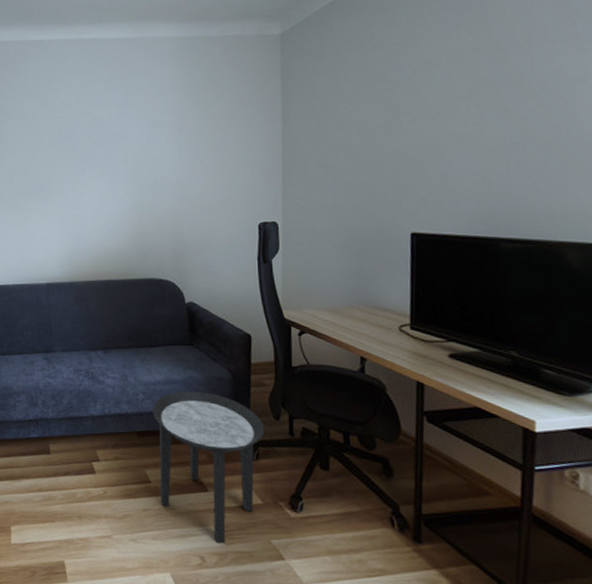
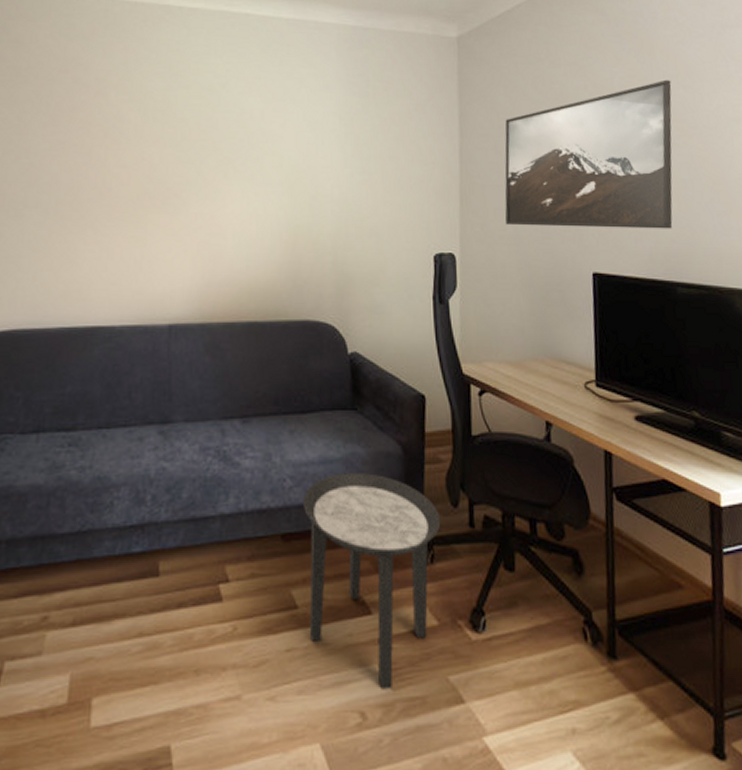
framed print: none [324,47,506,196] -> present [504,79,673,229]

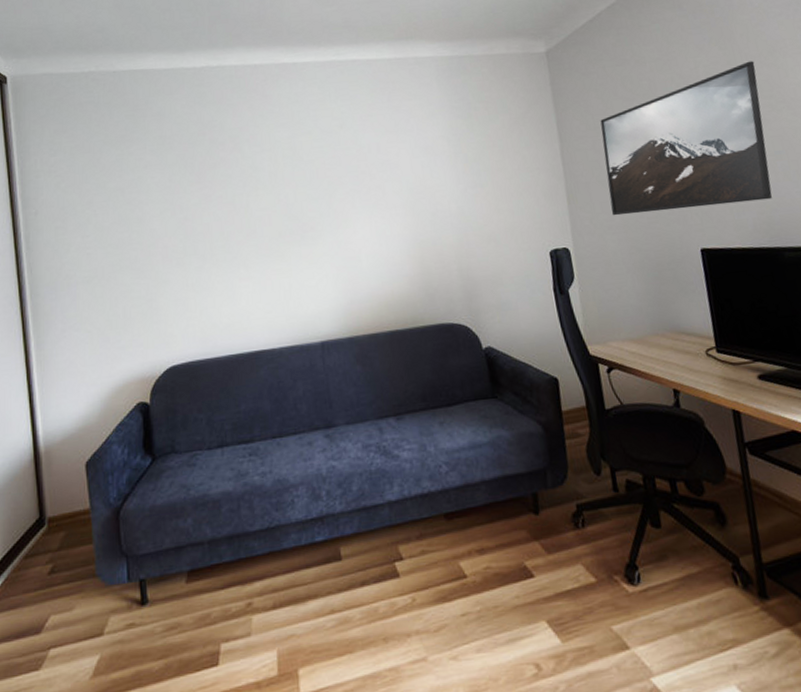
side table: present [302,473,441,690] -> none [459,452,588,643]

